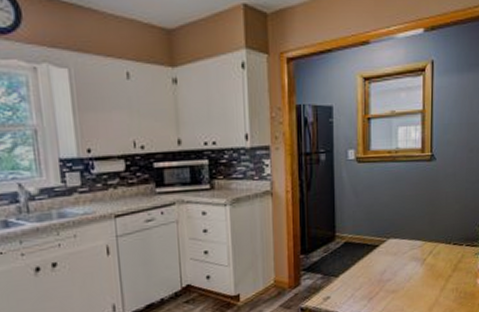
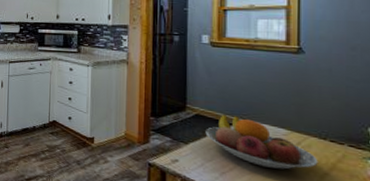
fruit bowl: none [354,236,445,283] -> present [205,114,319,170]

